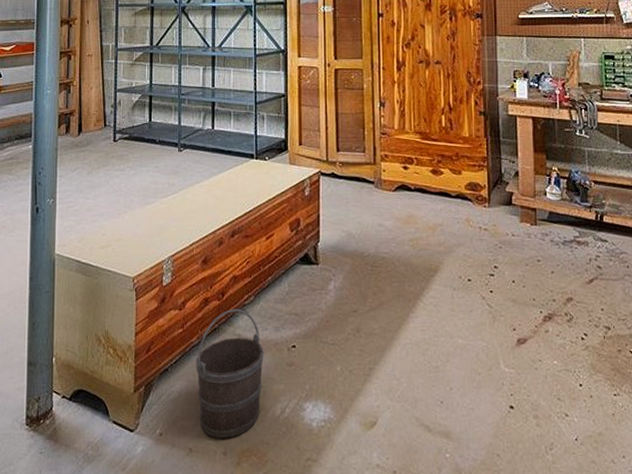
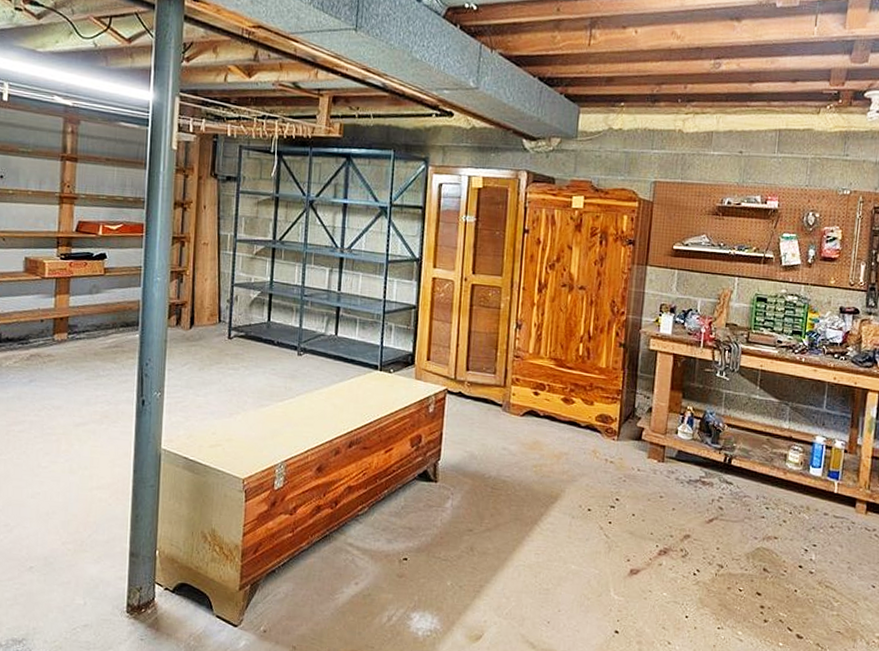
bucket: present [195,309,264,438] -> none [303,518,375,640]

